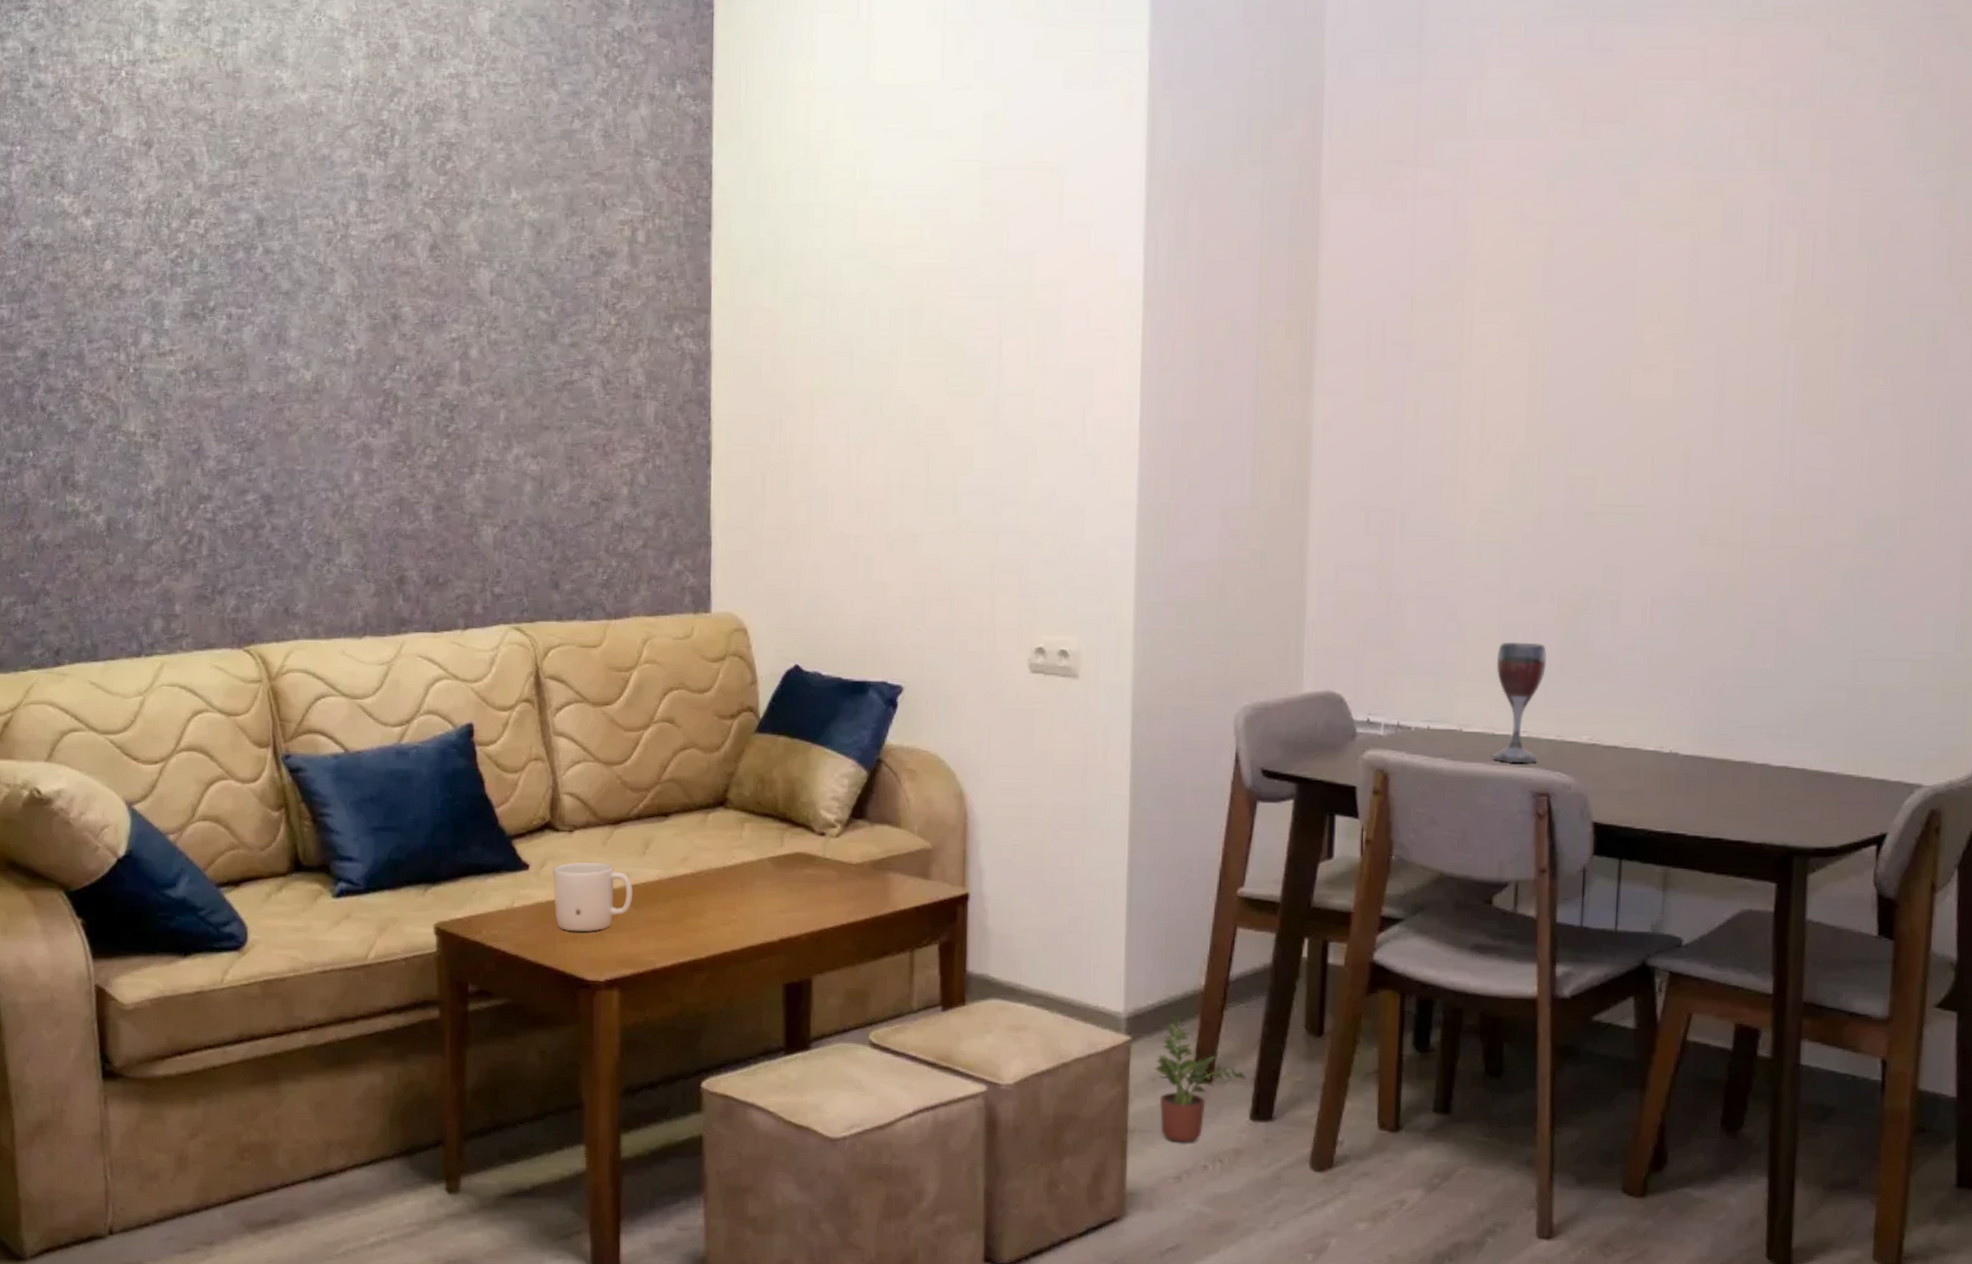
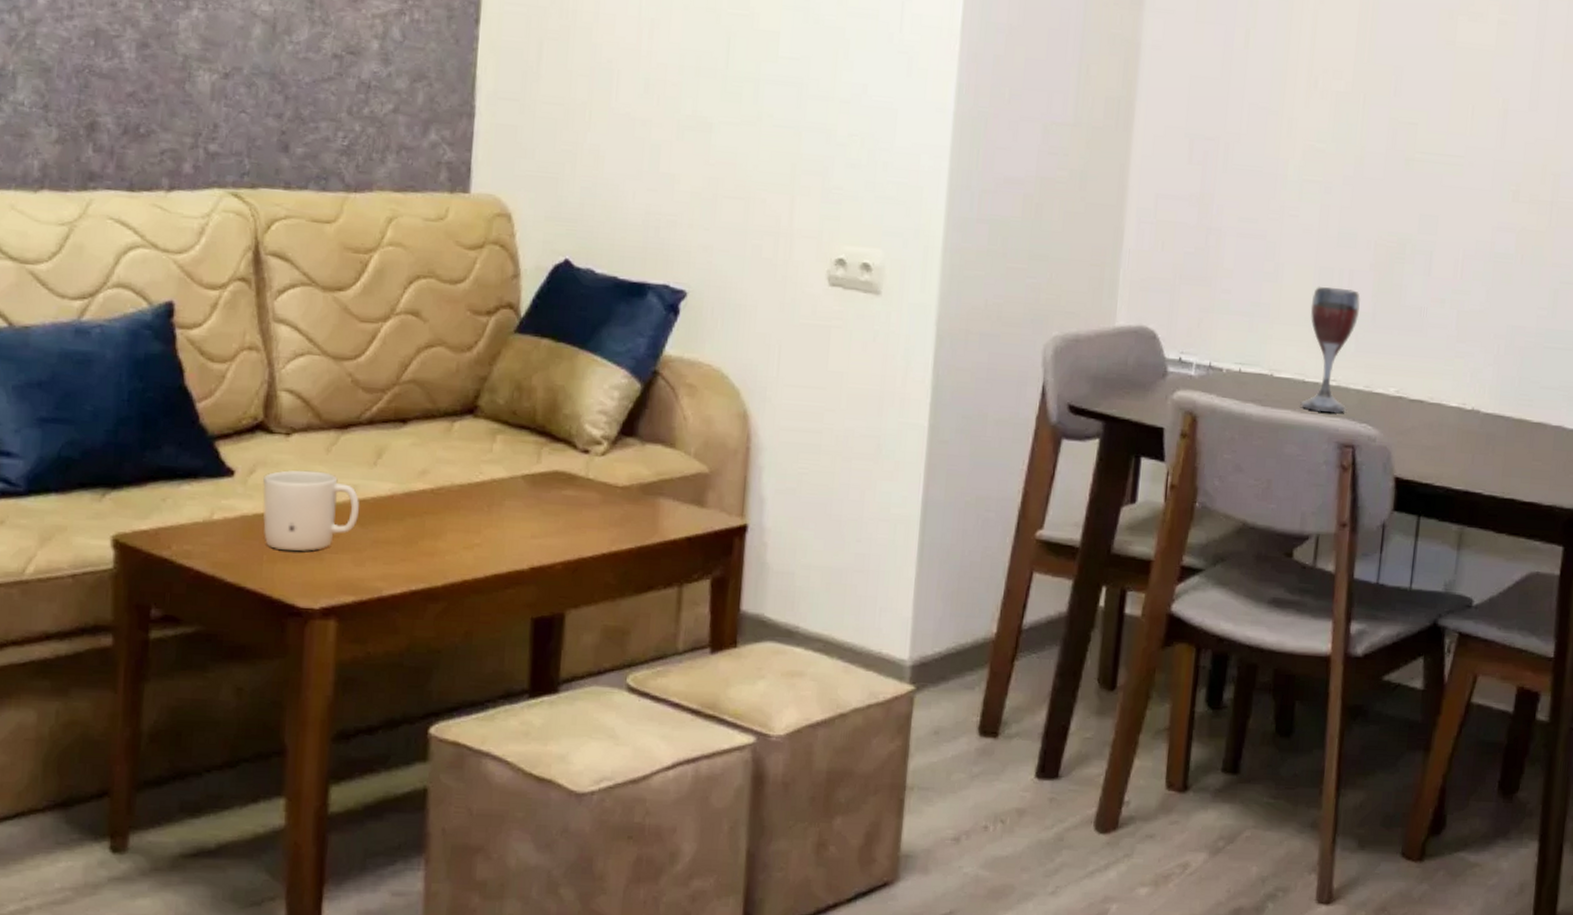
potted plant: present [1155,1013,1246,1143] -> none [939,662,1034,802]

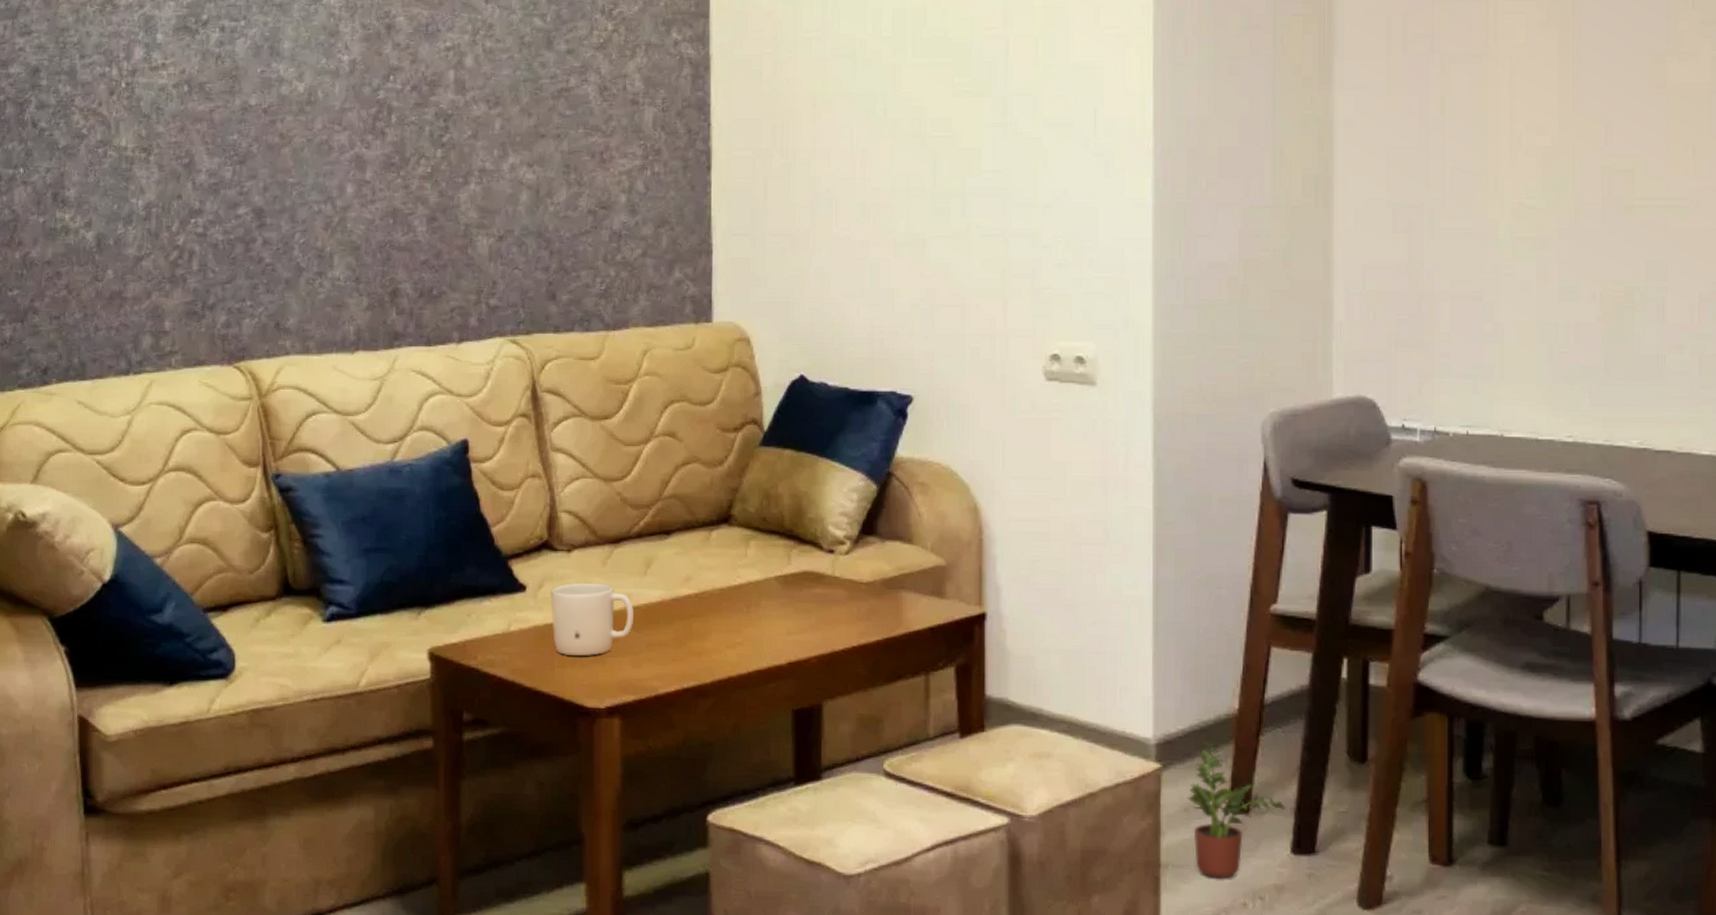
potted plant: none [939,662,1034,802] -> present [1188,739,1286,879]
cup: present [1300,286,1360,414] -> none [1535,342,1590,470]

